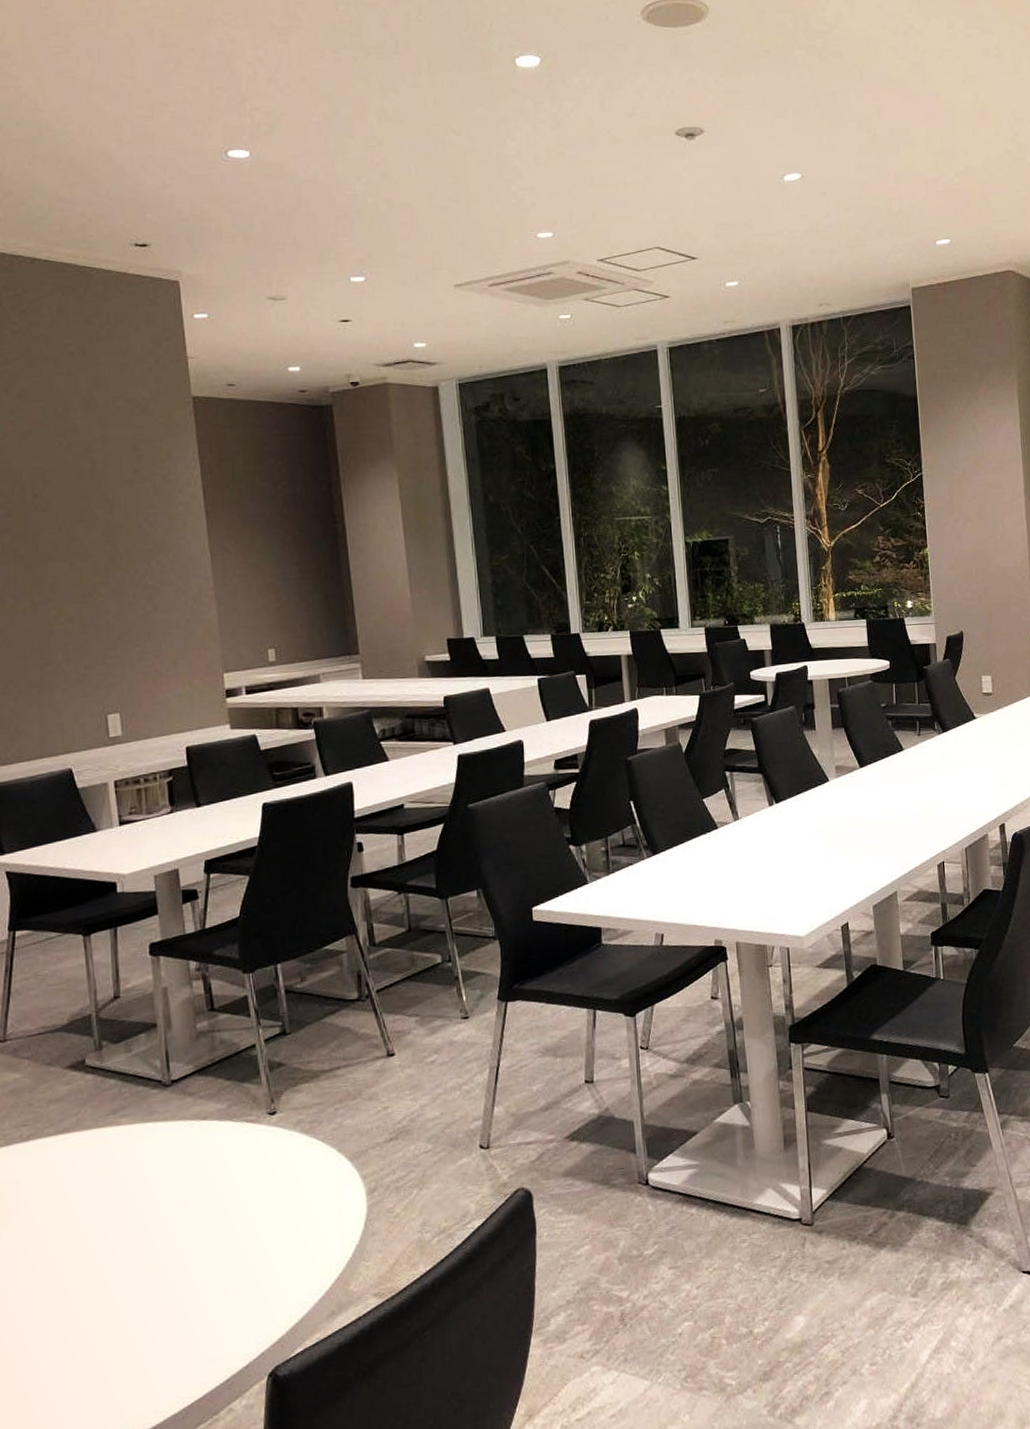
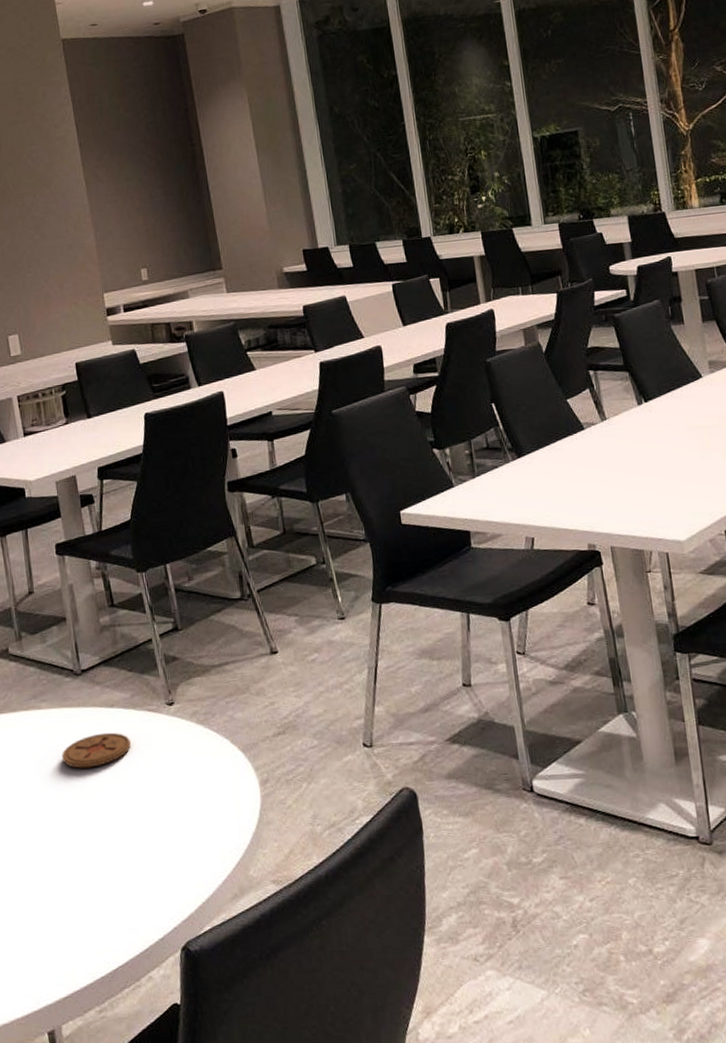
coaster: none [142,1147,224,1188] -> present [62,732,131,769]

